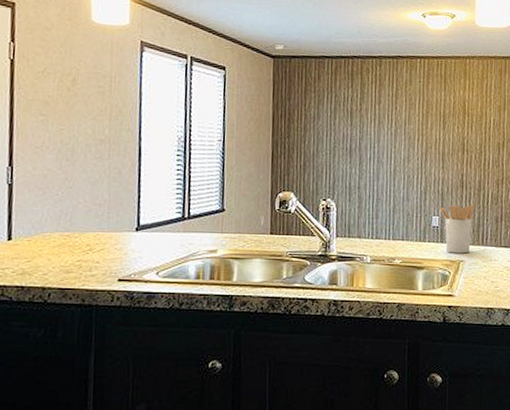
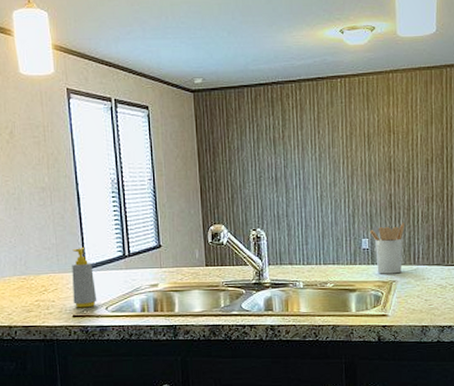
soap bottle: none [120,206,148,272] -> present [72,248,97,308]

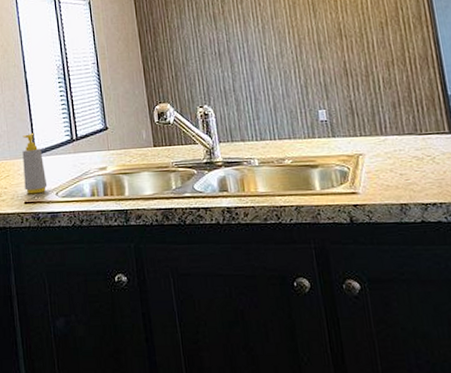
utensil holder: present [369,222,405,274] -> none [325,89,368,147]

